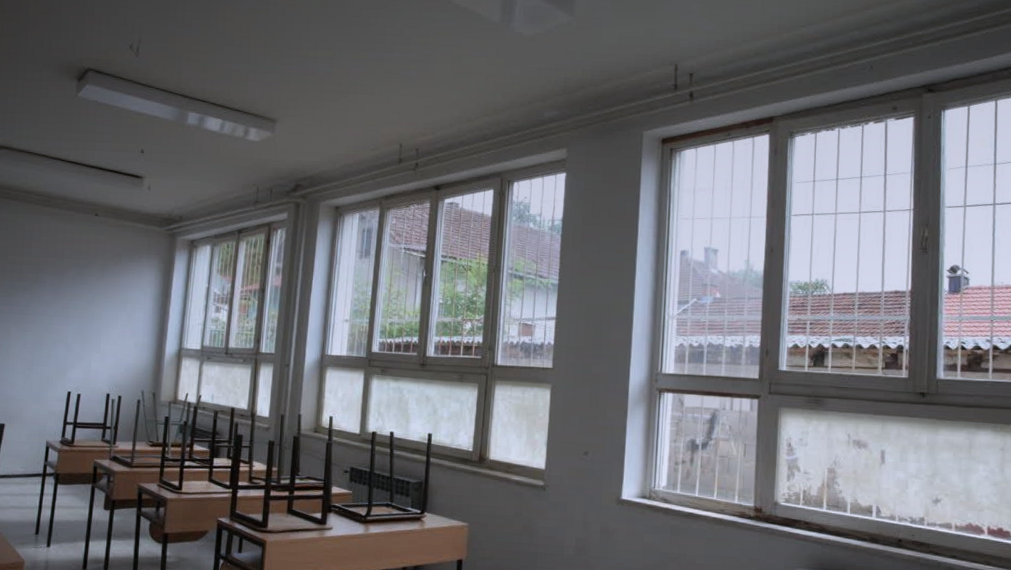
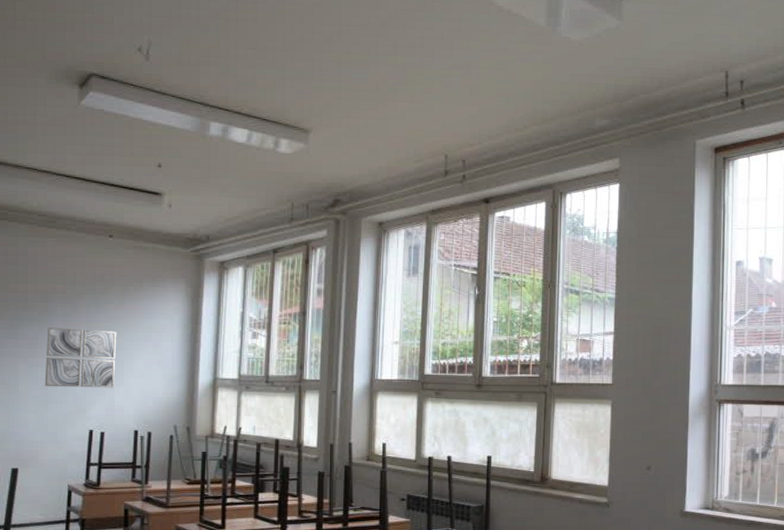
wall art: none [32,295,97,354] -> present [44,326,117,388]

